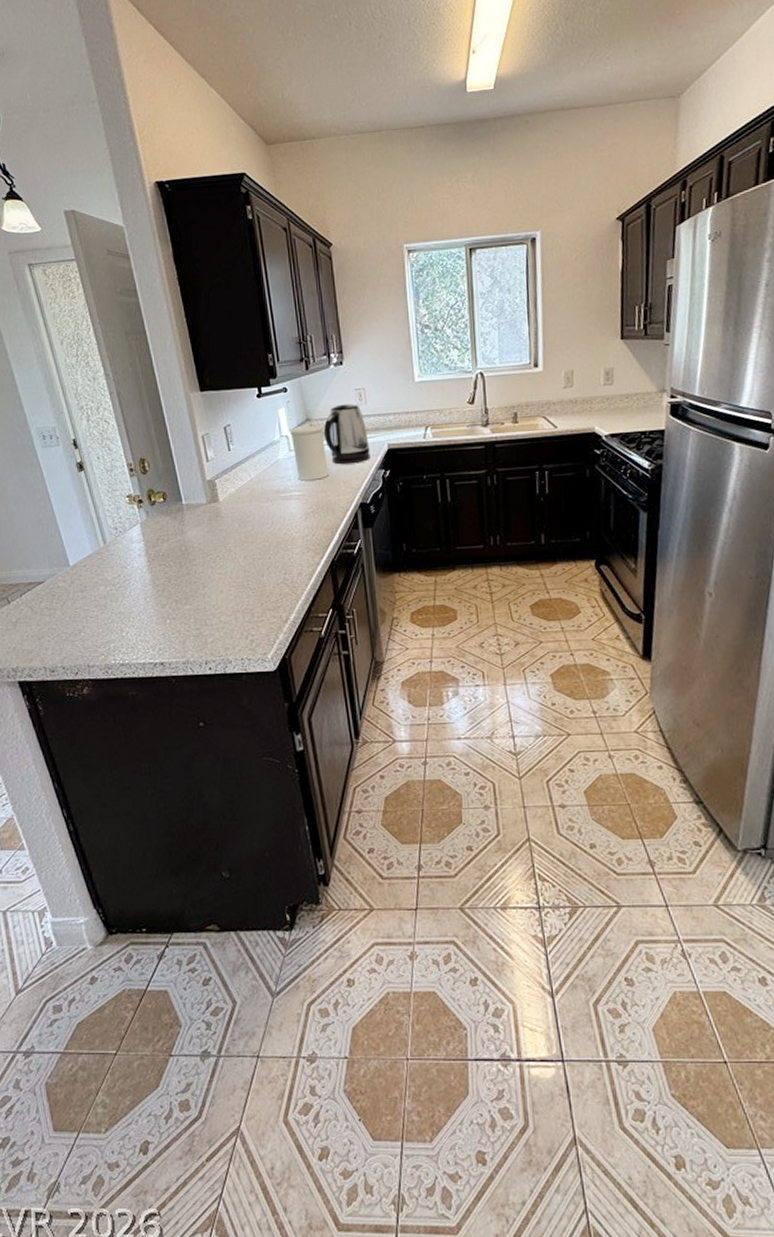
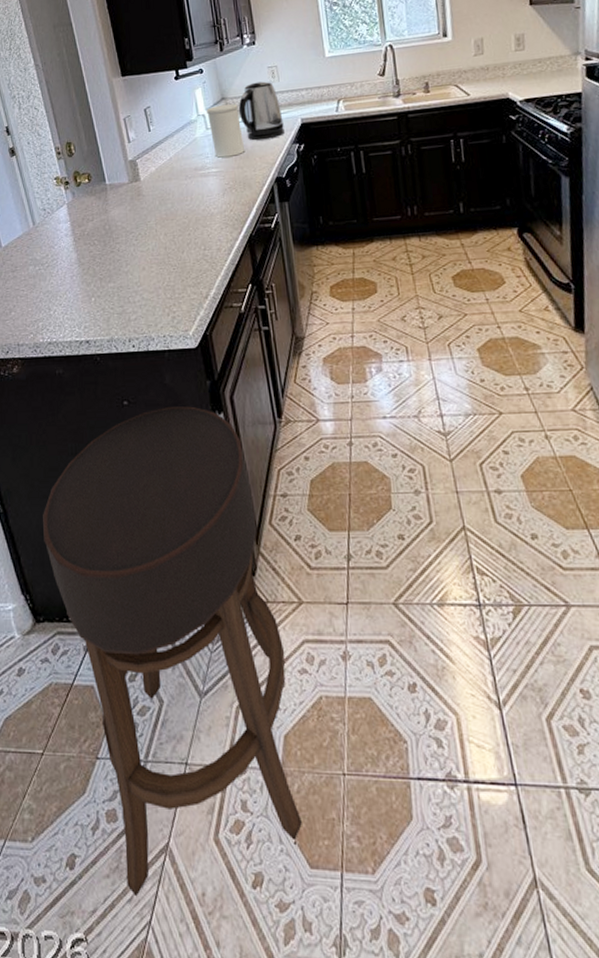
bar stool: none [115,727,367,1175] -> present [43,406,302,897]

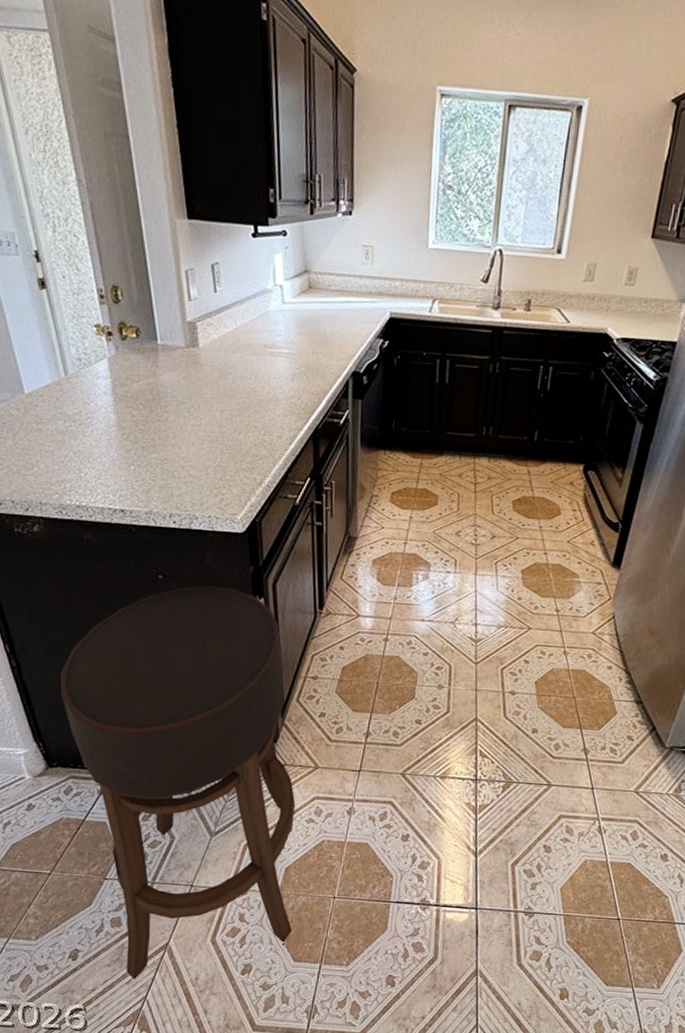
canister: present [206,103,245,158] -> none [285,278,324,340]
kettle: present [238,81,285,141] -> none [322,260,370,329]

